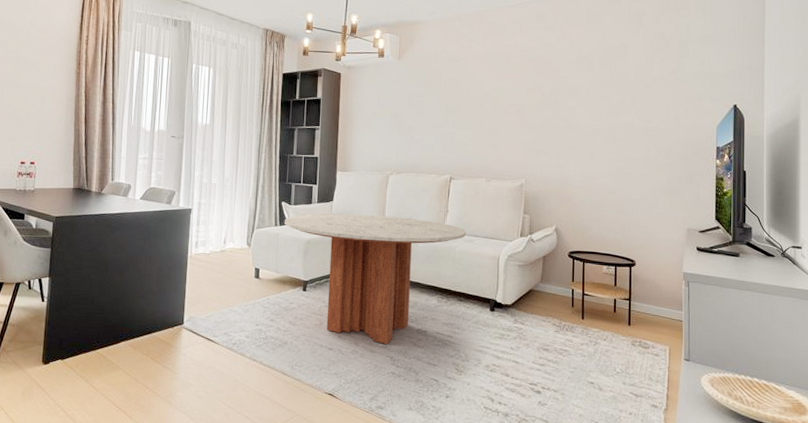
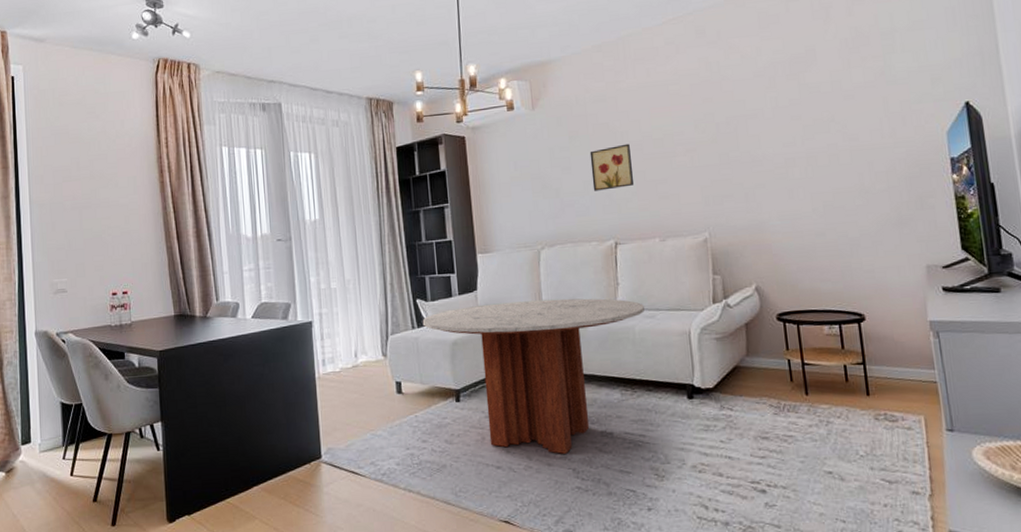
wall art: none [438,98,473,134] -> present [589,143,635,191]

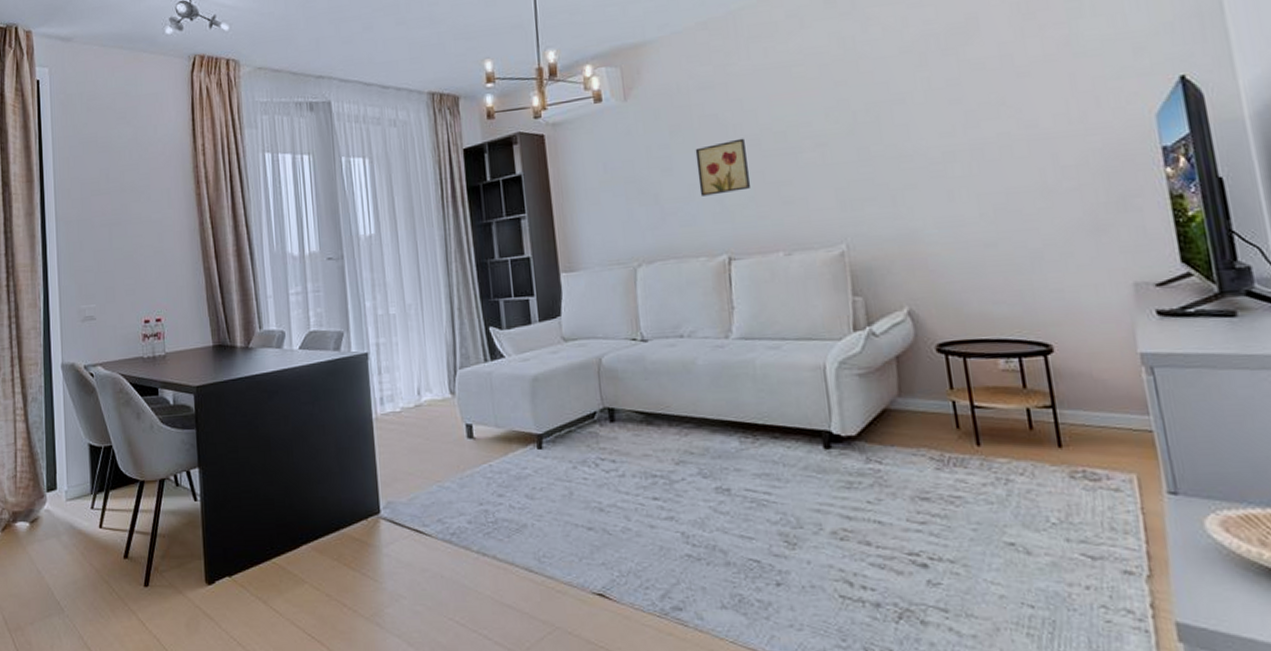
coffee table: present [422,298,644,454] -> none [496,325,767,514]

